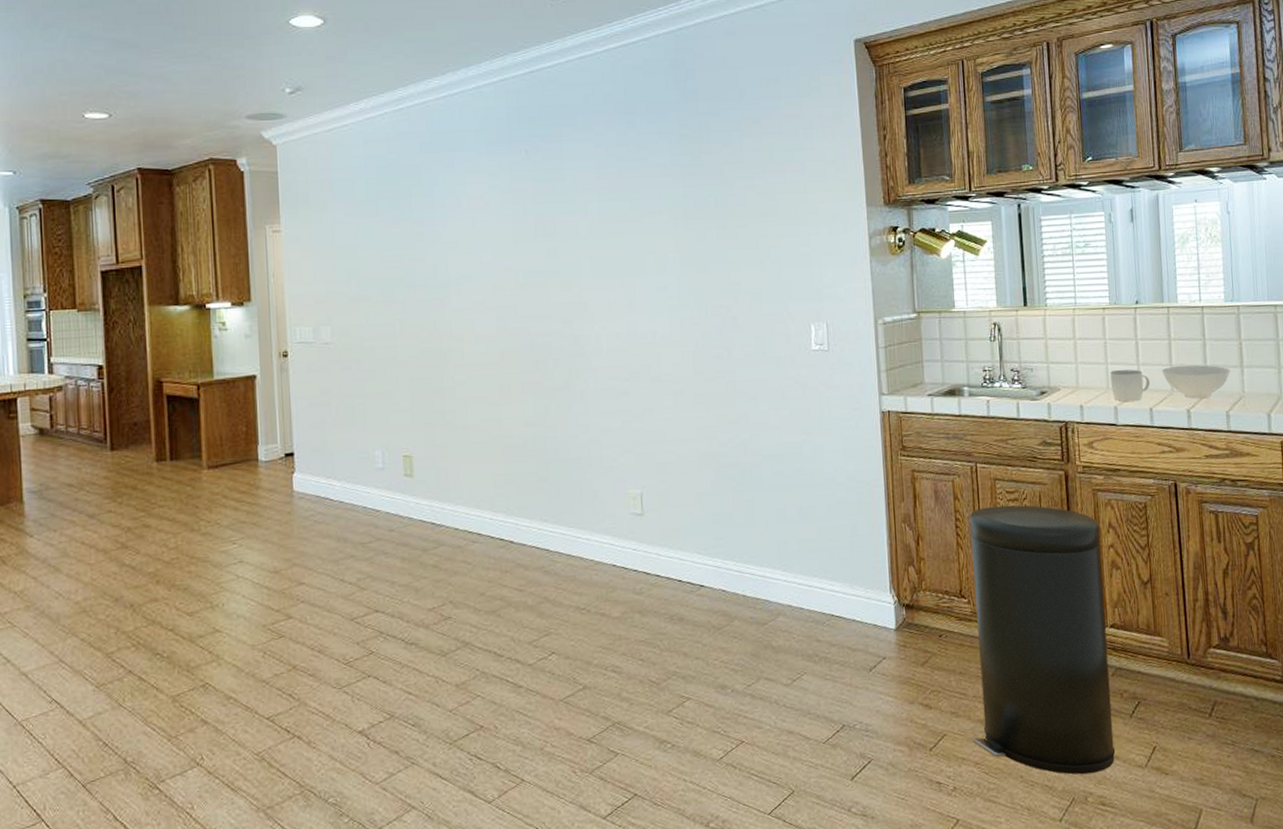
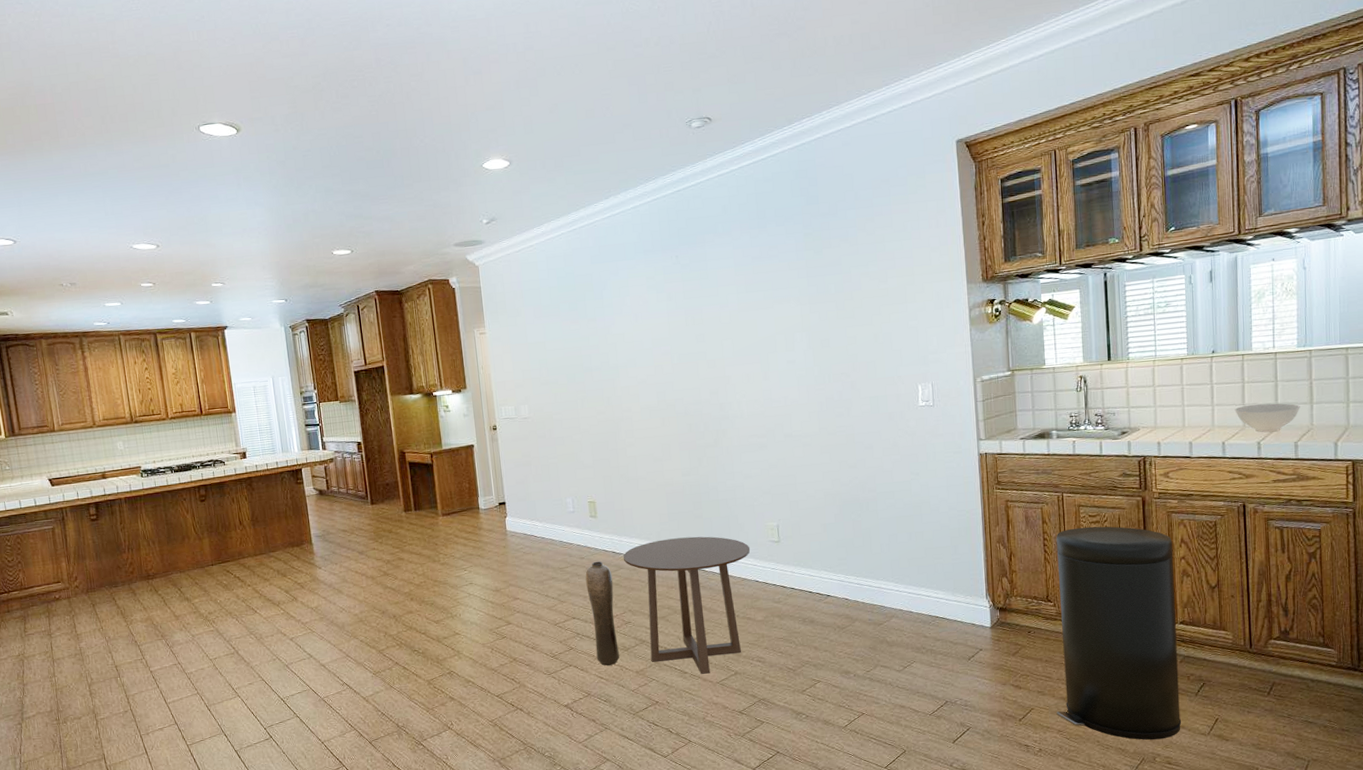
vase: none [394,534,436,676] -> present [585,561,620,666]
side table: none [444,505,607,689] -> present [623,536,751,674]
mug: present [1109,369,1150,403] -> none [1185,410,1224,438]

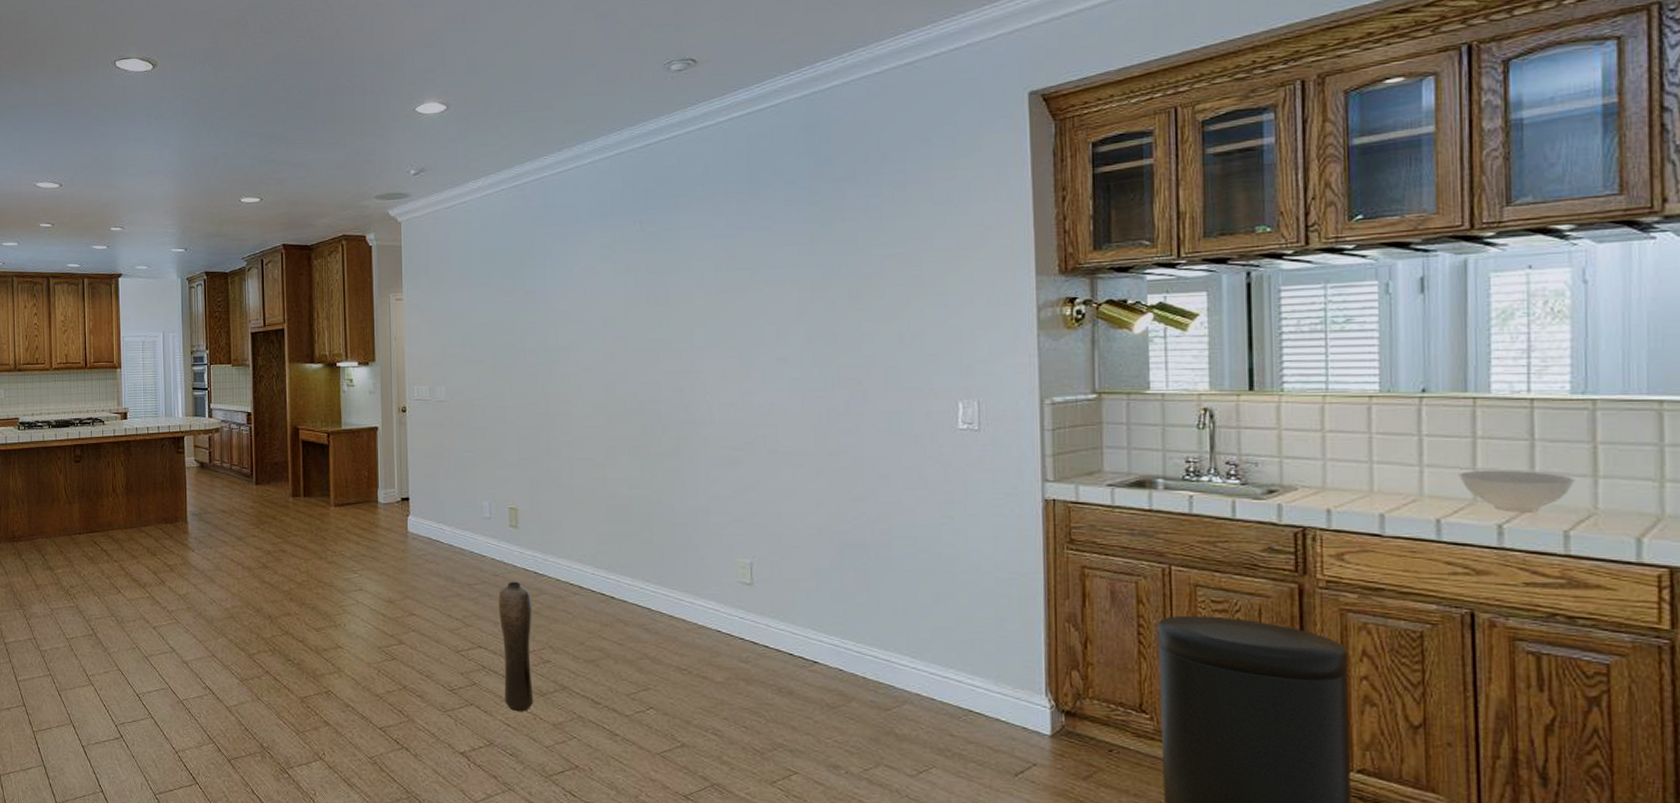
side table: present [623,536,751,674] -> none [546,564,713,740]

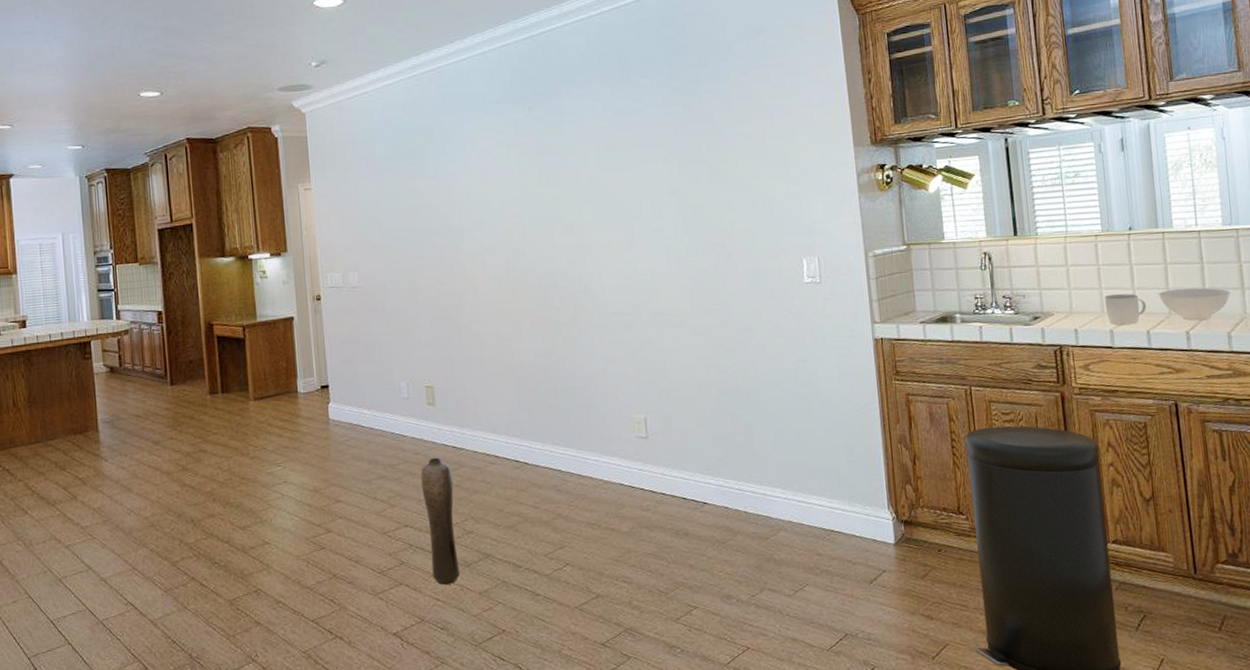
mug: none [1374,470,1439,510] -> present [1104,293,1147,326]

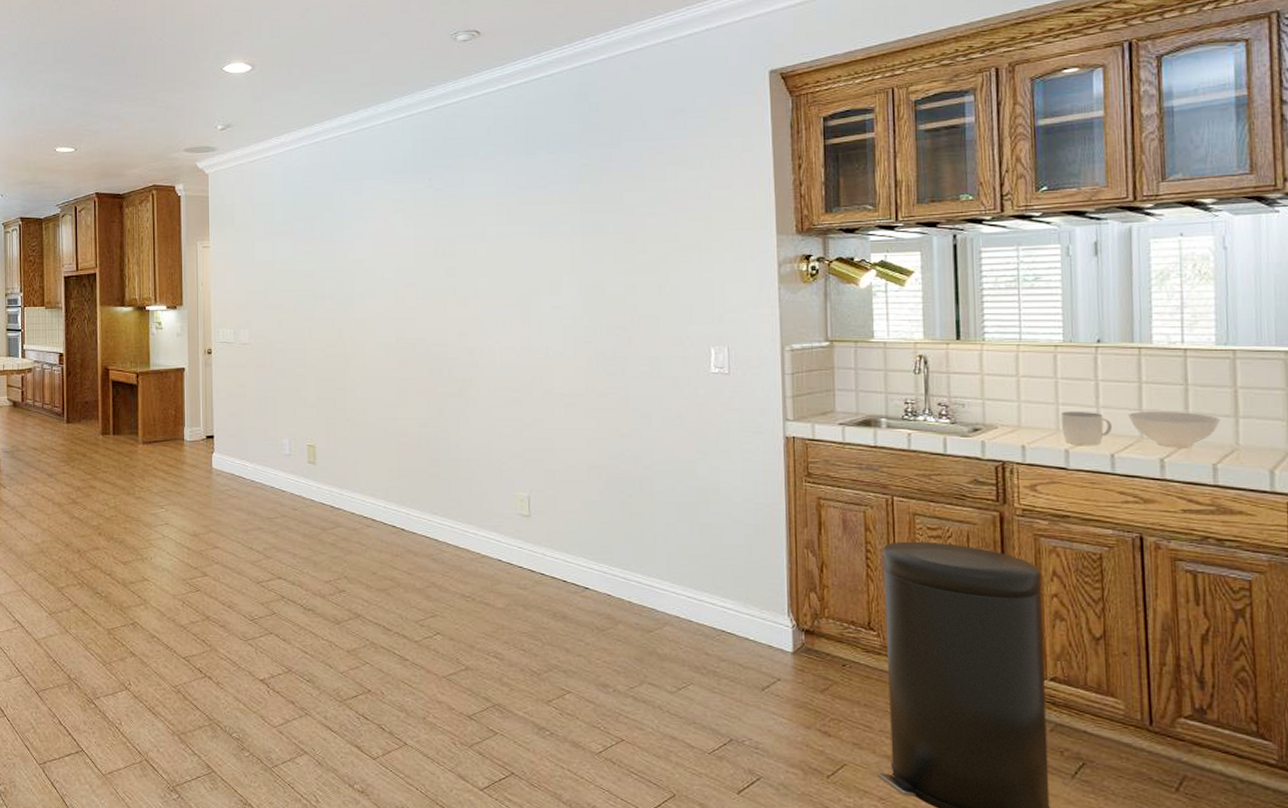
vase: present [420,457,461,585] -> none [297,514,330,639]

